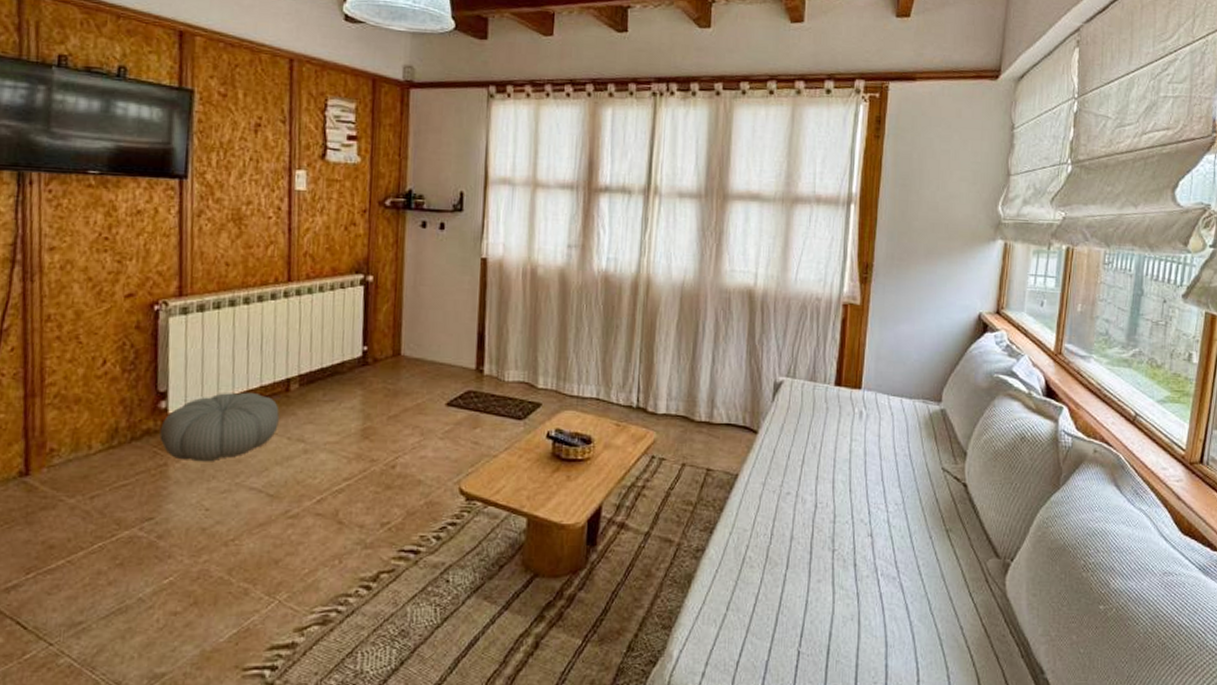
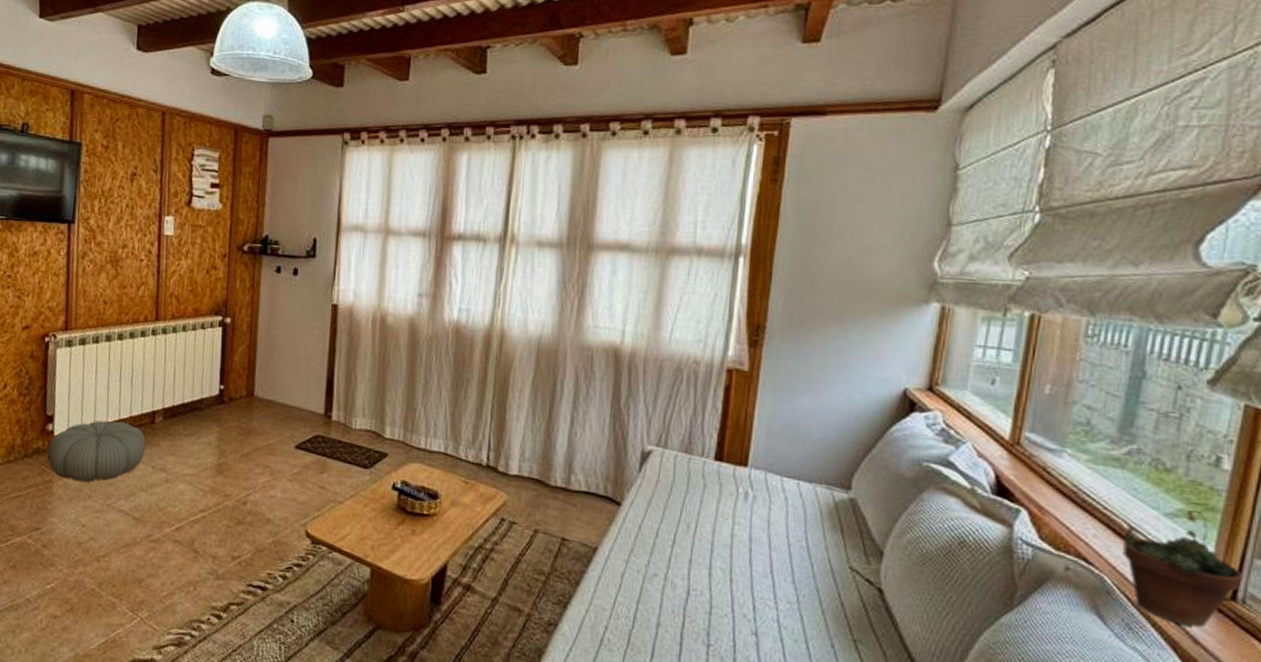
succulent plant: none [1131,395,1206,488] -> present [1123,509,1243,629]

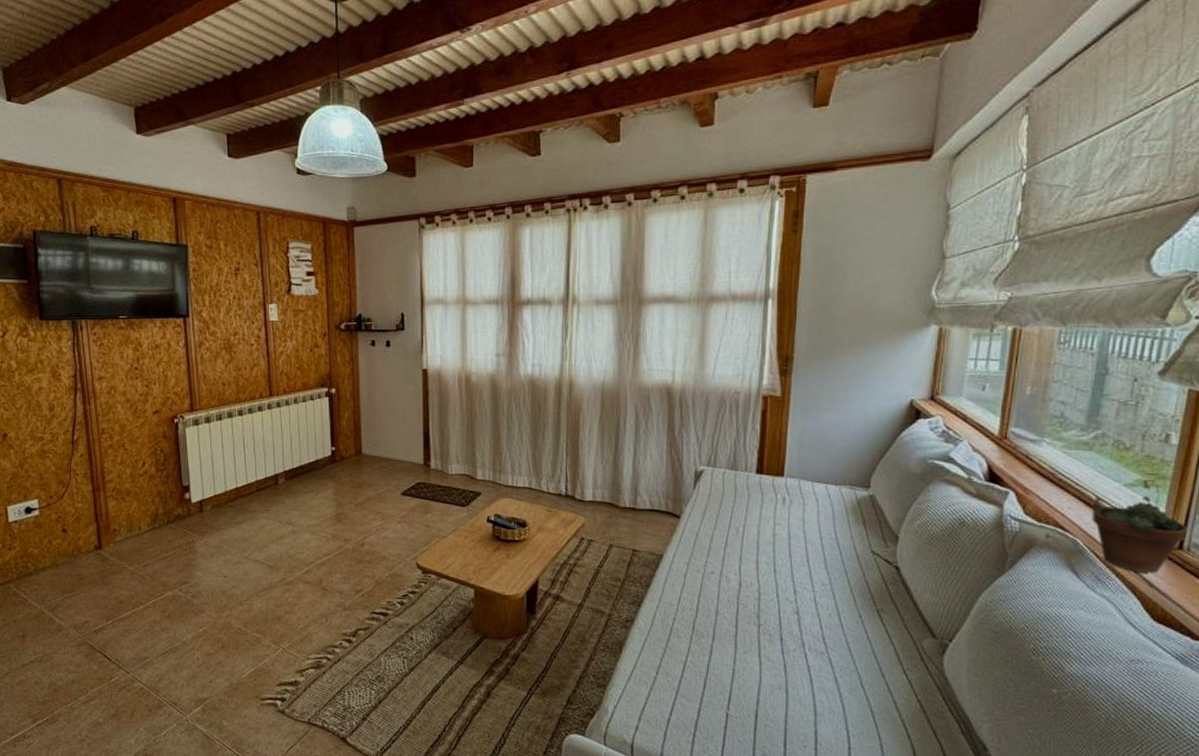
pouf: present [46,420,146,483] -> none [187,485,272,540]

